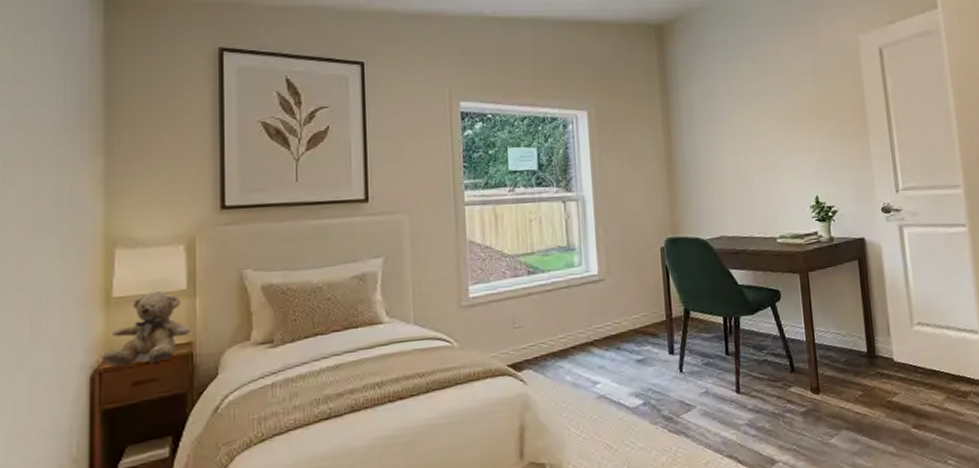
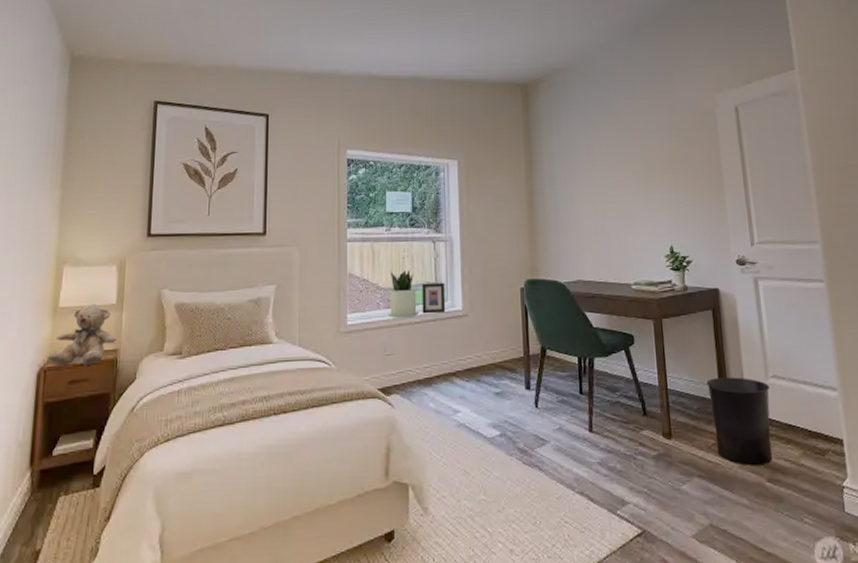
planter: none [515,234,551,288] -> present [388,270,420,318]
picture frame: none [552,246,580,281] -> present [422,282,446,314]
waste bin: none [853,326,918,414] -> present [706,377,773,465]

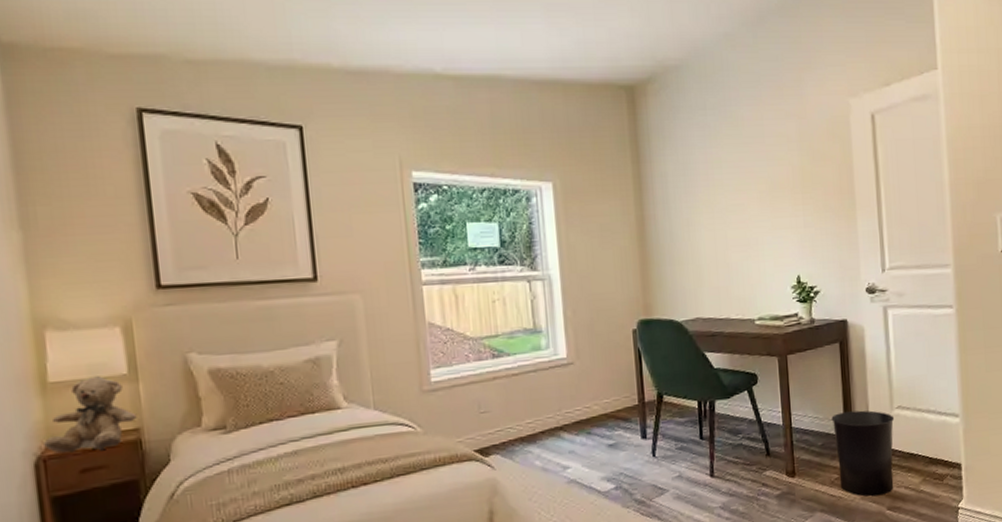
planter: present [388,270,420,318] -> none [478,316,517,371]
picture frame: present [422,282,446,314] -> none [517,328,548,365]

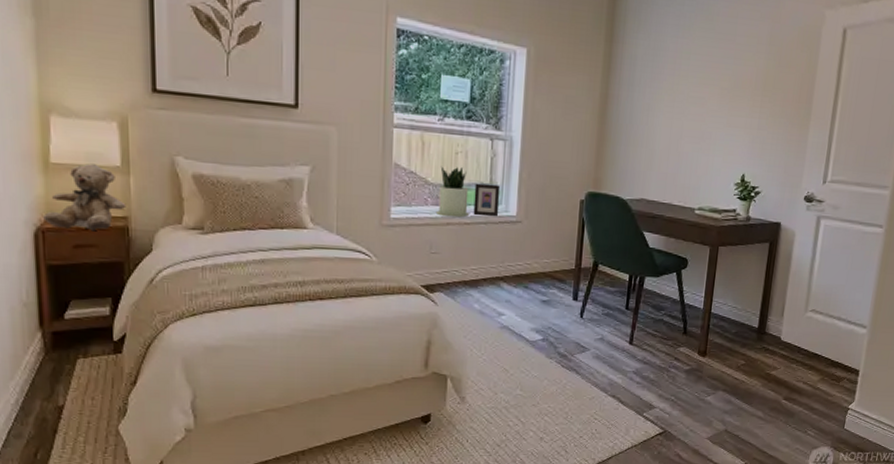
planter: none [478,316,517,371] -> present [435,166,470,218]
picture frame: none [517,328,548,365] -> present [473,183,501,217]
waste bin: present [831,410,895,496] -> none [745,306,807,385]

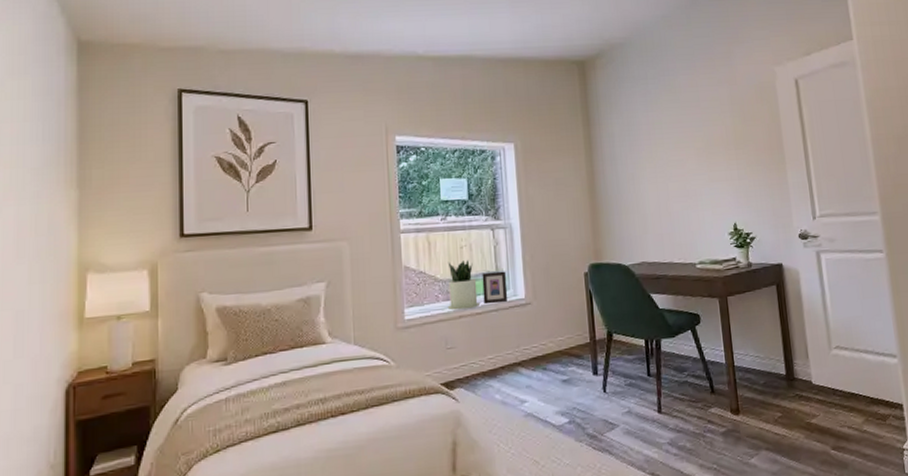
teddy bear: present [43,164,126,232] -> none [75,312,154,381]

